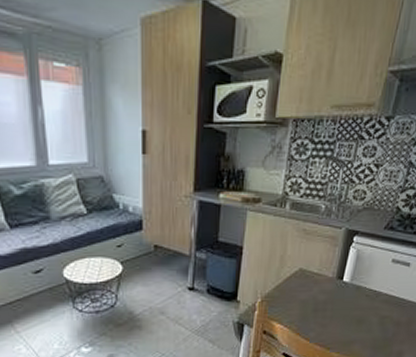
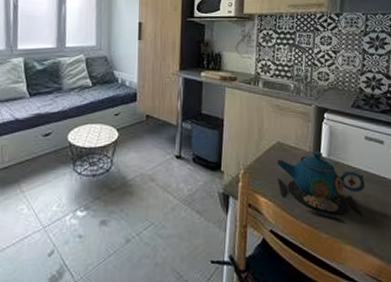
teapot: none [295,275,384,341] -> present [277,150,366,221]

